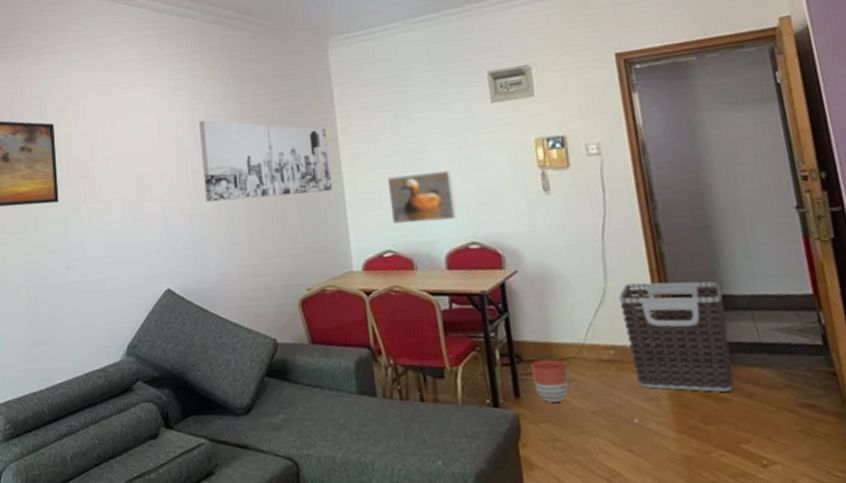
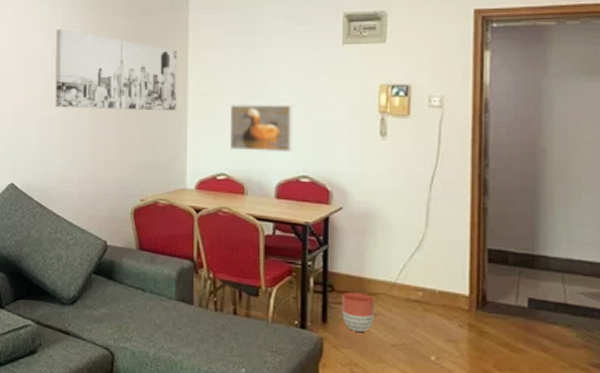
clothes hamper: present [619,281,733,392] -> none [436,233,538,343]

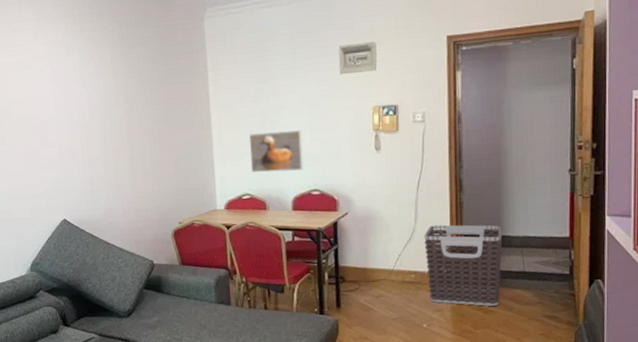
wall art: present [55,28,177,111] -> none [89,77,203,149]
planter: present [342,291,375,333] -> none [351,280,378,313]
clothes hamper: none [436,233,538,343] -> present [424,224,503,306]

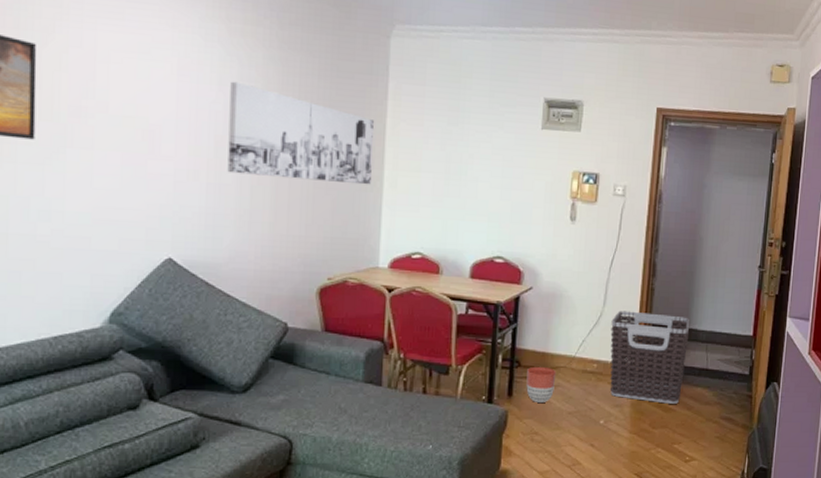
wall art: none [89,77,203,149] -> present [227,81,374,185]
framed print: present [248,130,304,173] -> none [426,181,491,232]
planter: none [351,280,378,313] -> present [526,366,557,404]

